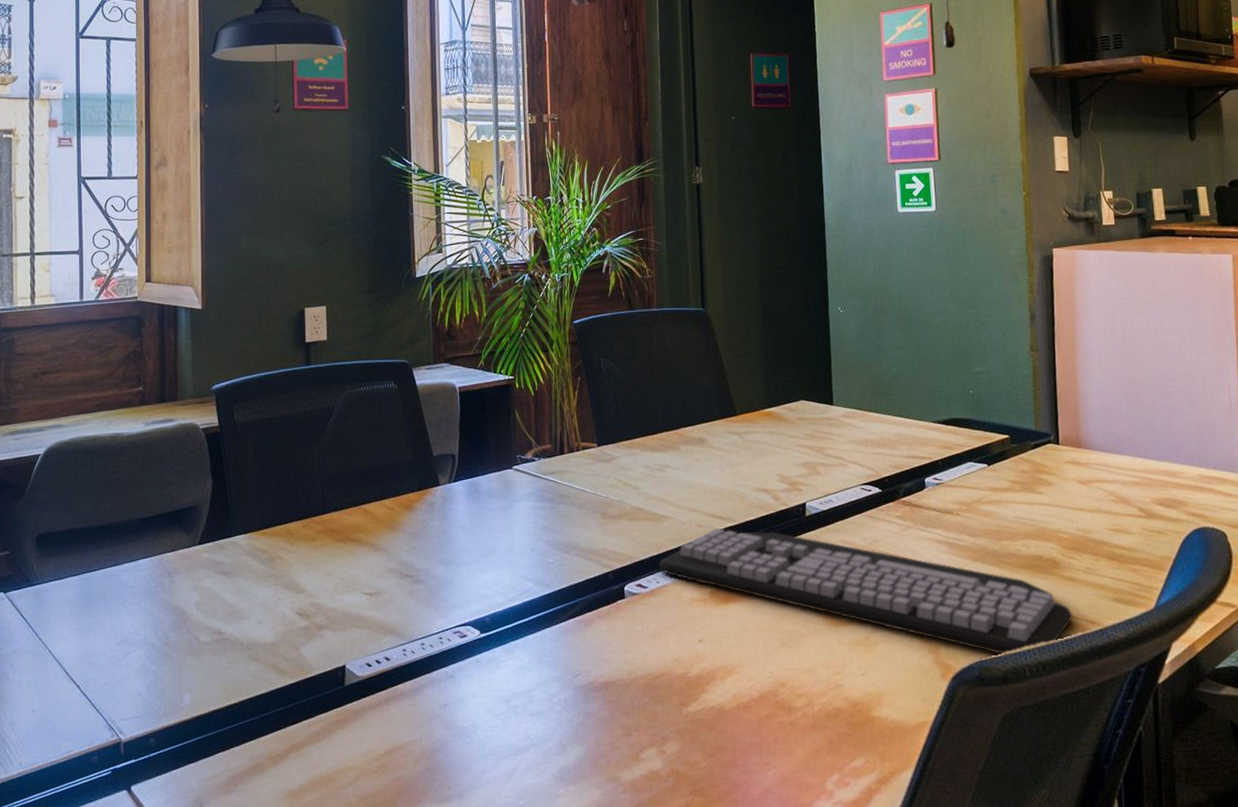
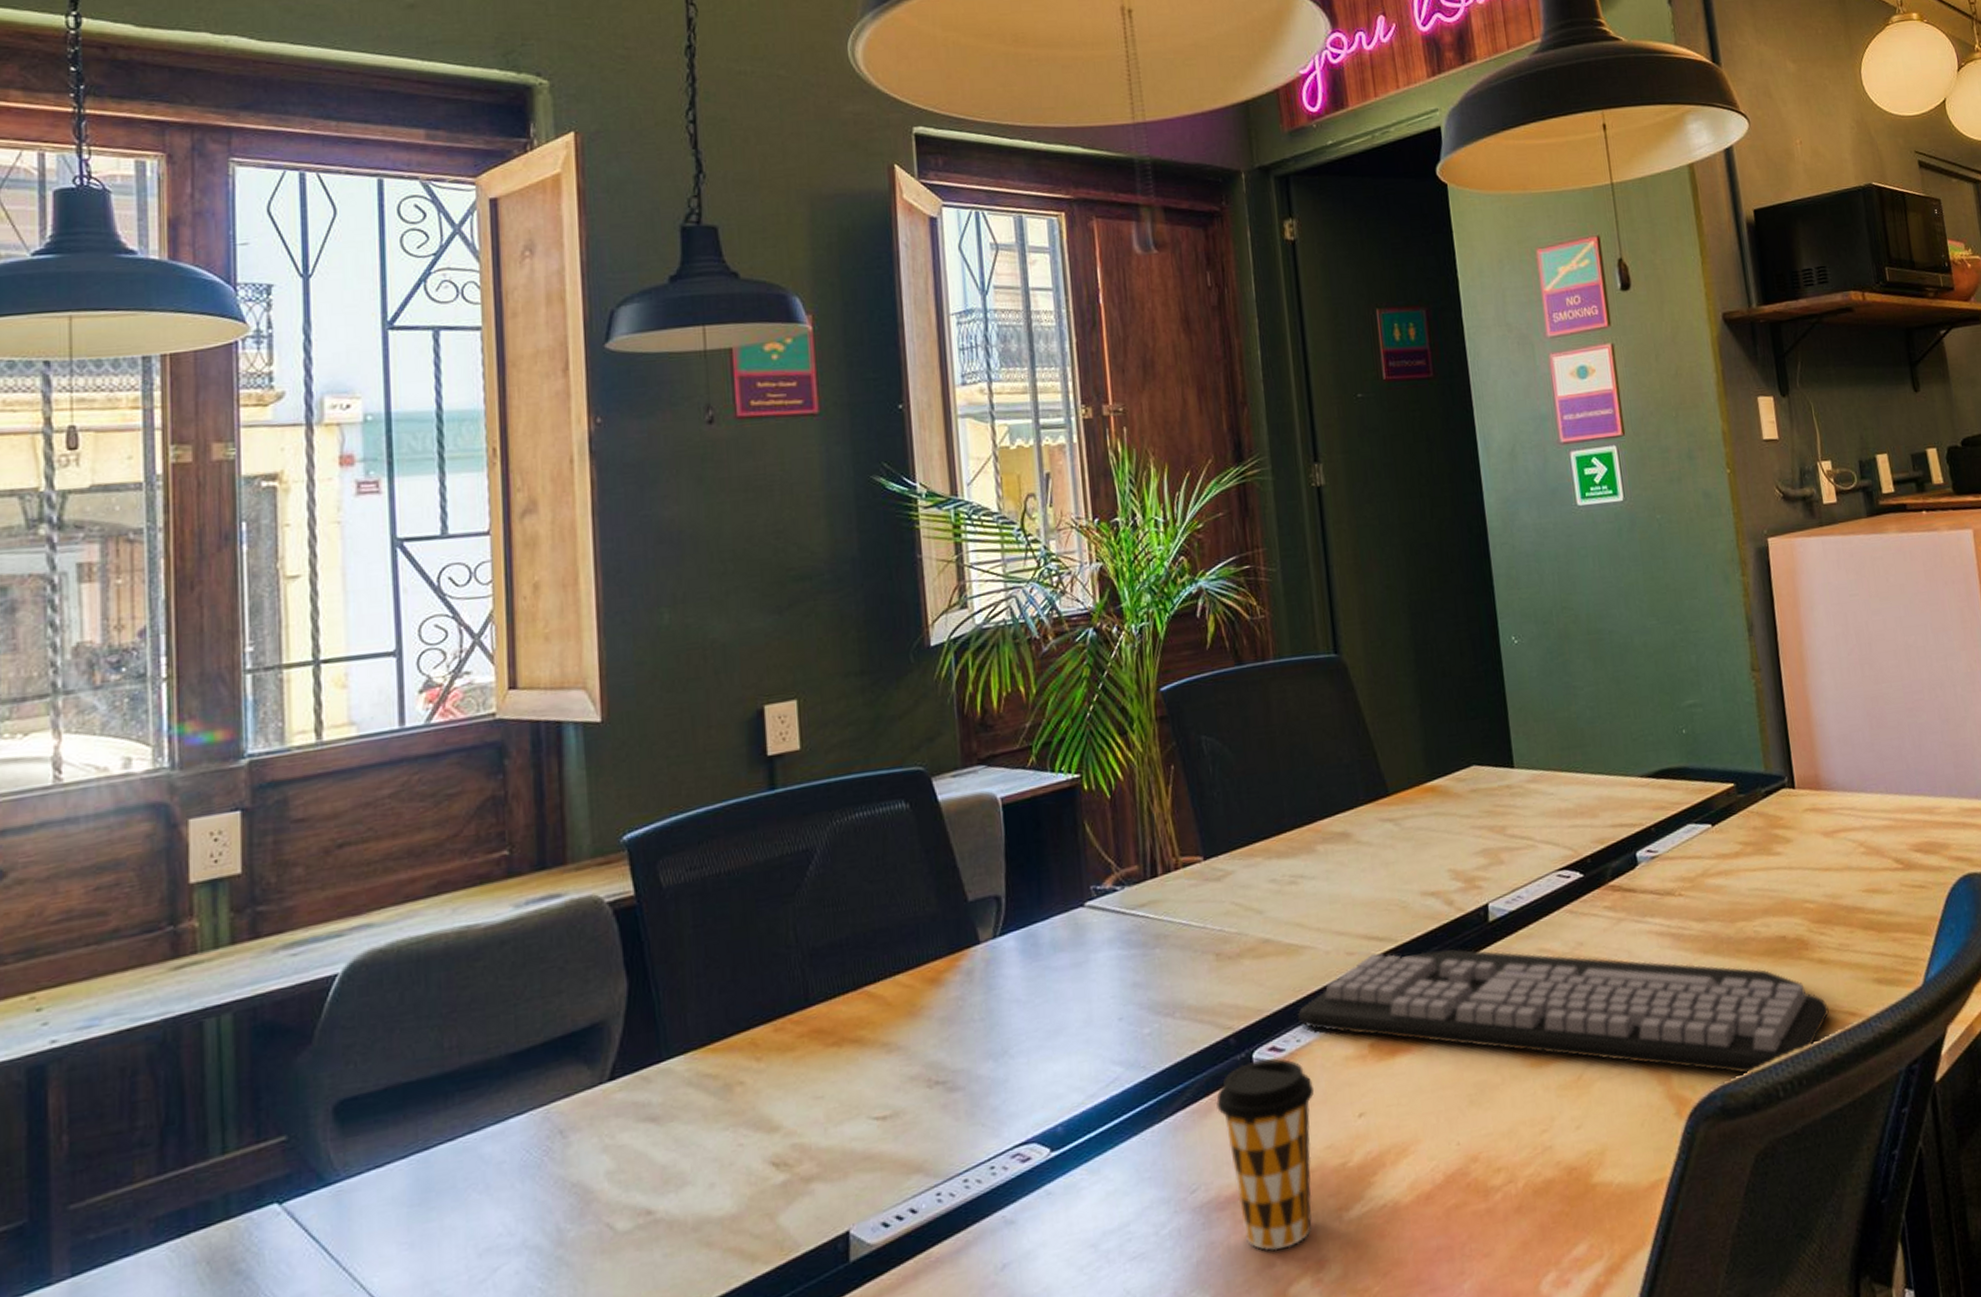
coffee cup: none [597,591,668,726] -> present [1216,1057,1315,1251]

